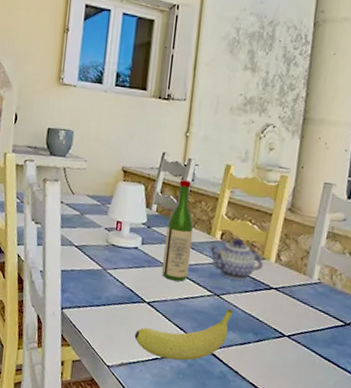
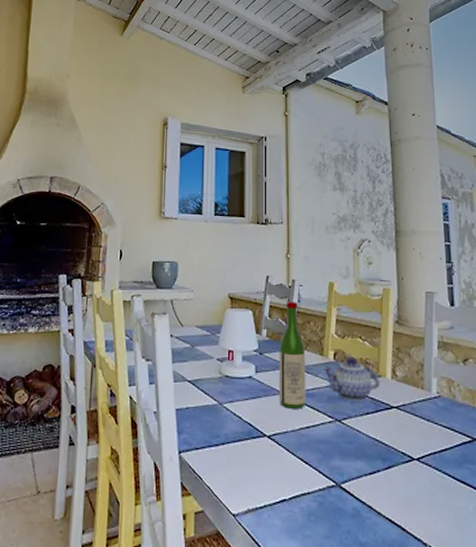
fruit: present [134,308,234,361] -> none [258,434,358,500]

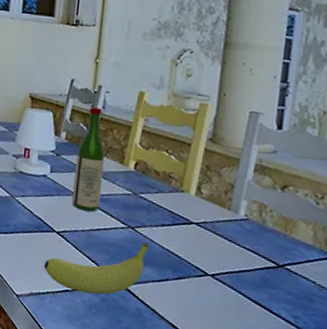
fruit: none [258,434,358,500] -> present [44,242,150,295]
teapot: present [322,356,381,402] -> none [120,168,183,213]

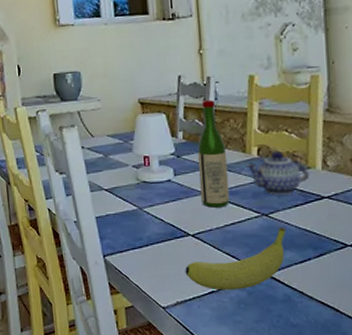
teapot: none [120,168,183,213] -> present [245,150,310,195]

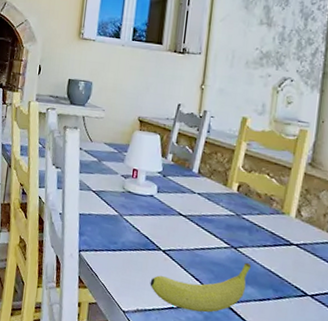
wine bottle: present [197,100,230,208] -> none [177,131,210,232]
teapot: present [245,150,310,195] -> none [224,190,283,234]

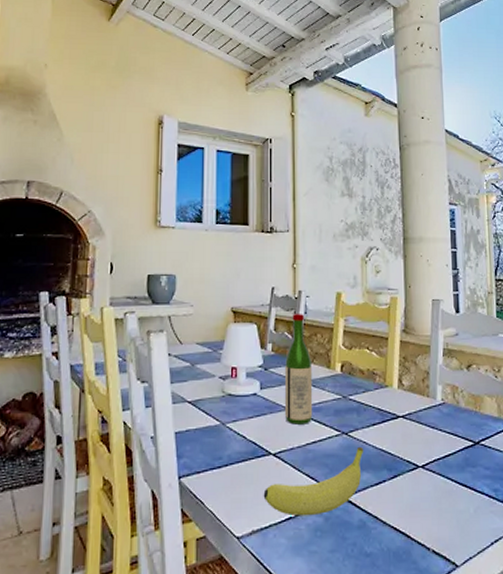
wine bottle: none [177,131,210,232] -> present [284,314,313,425]

